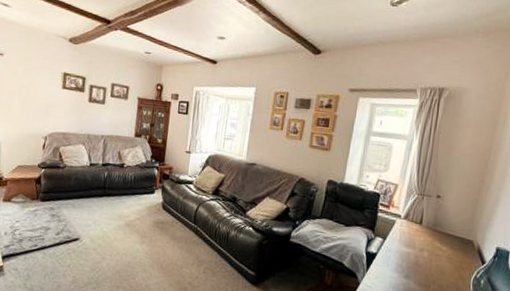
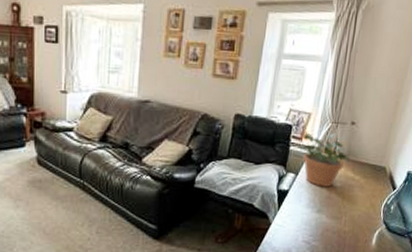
potted plant: none [385,202,436,254] -> present [298,133,349,187]

